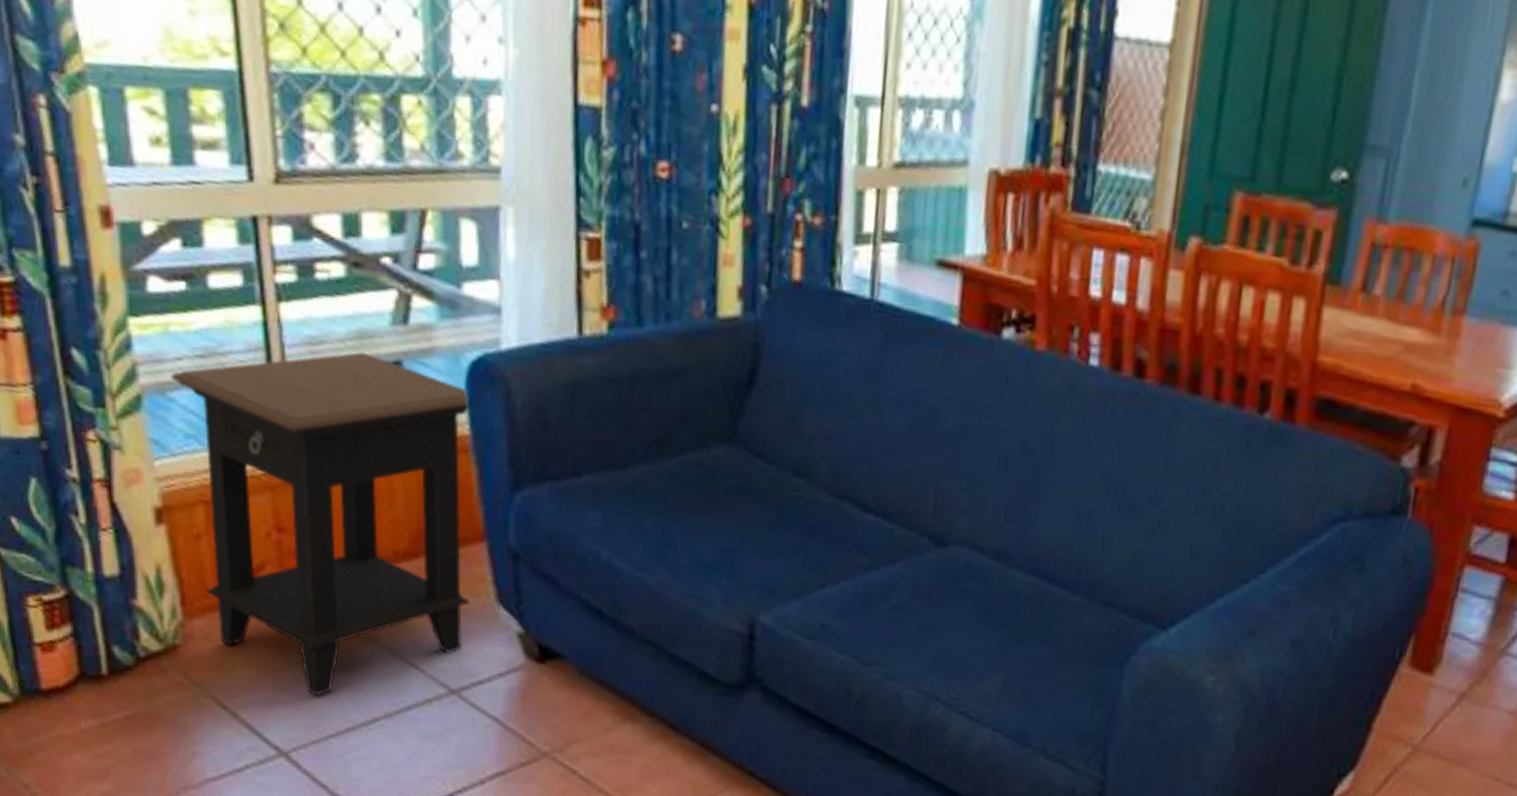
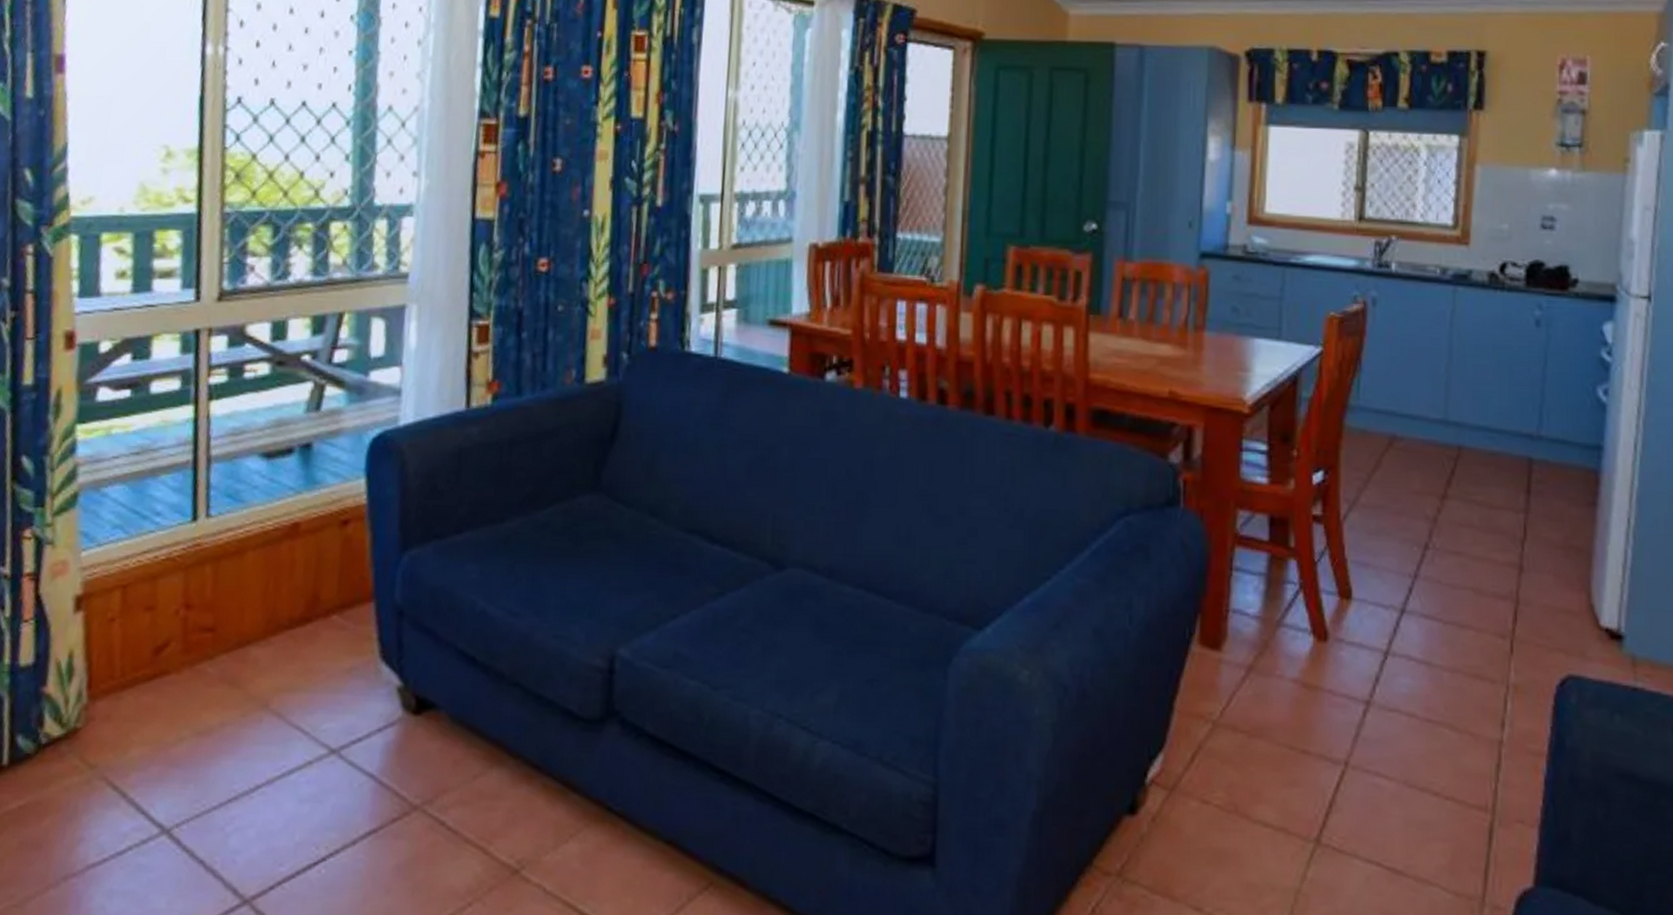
side table: present [171,351,471,696] -> none [106,437,370,768]

